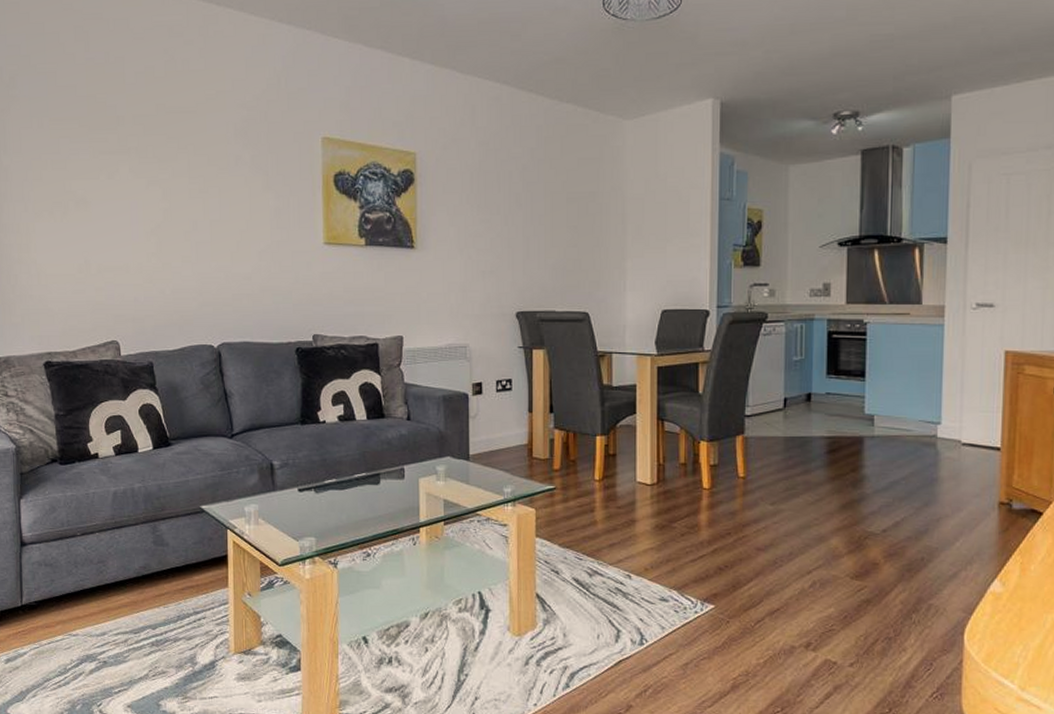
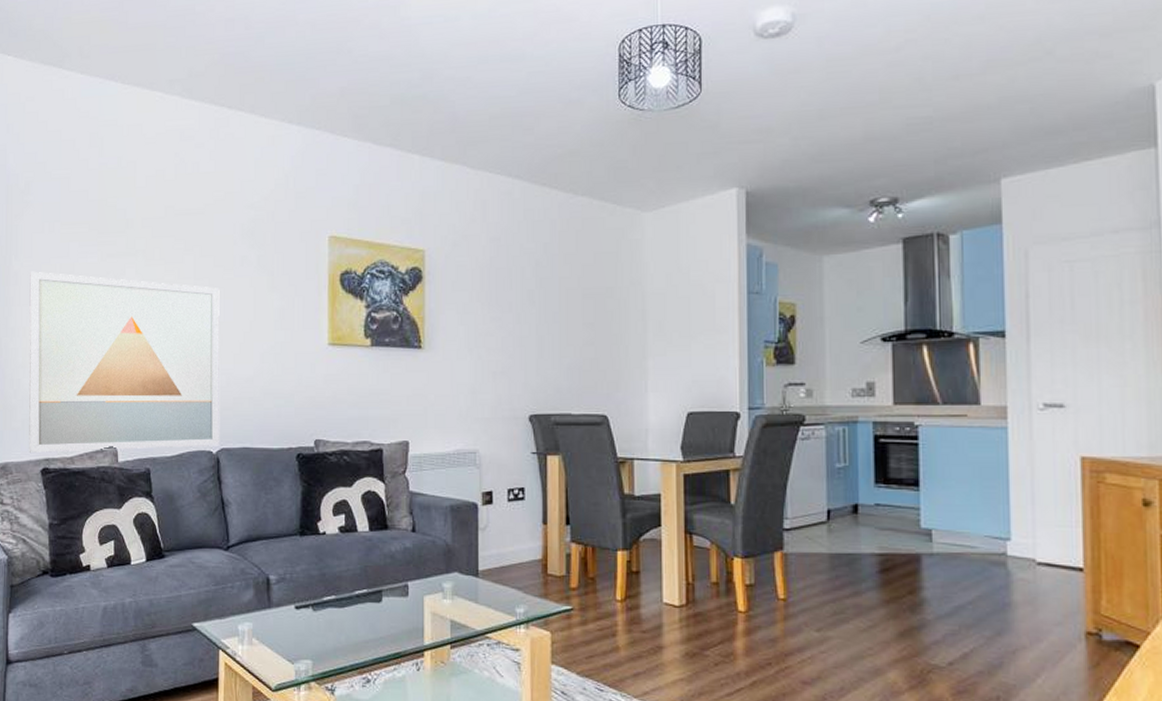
wall art: none [20,167,221,347] -> present [29,271,220,453]

